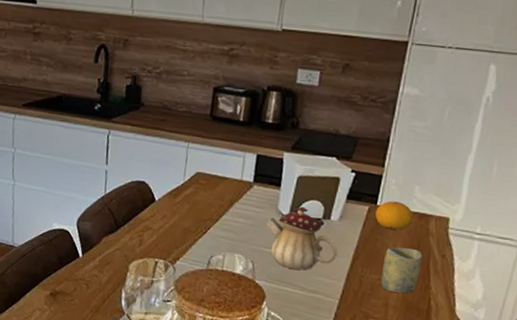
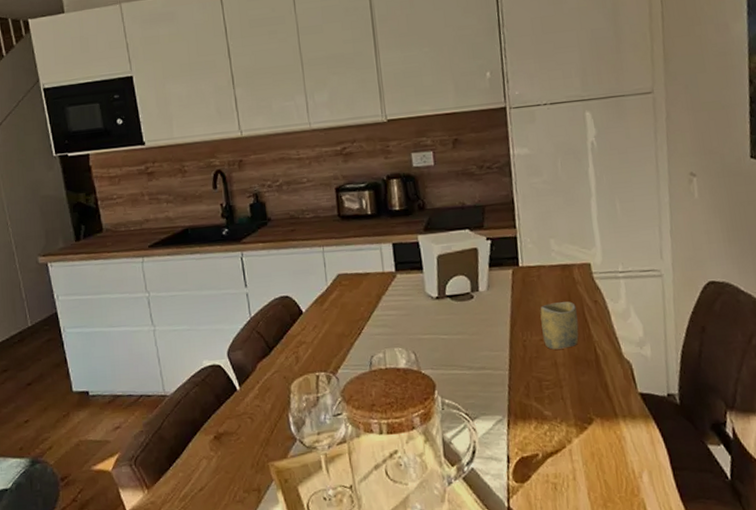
teapot: present [266,206,338,270] -> none [418,284,495,350]
fruit: present [375,200,414,230] -> none [520,258,558,287]

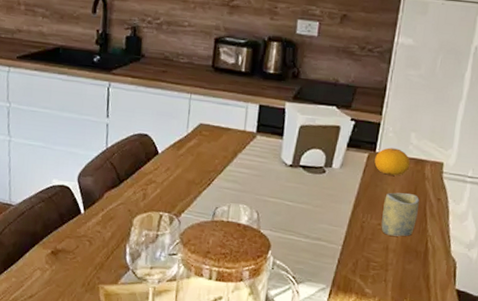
fruit: none [520,258,558,287] -> present [374,147,411,176]

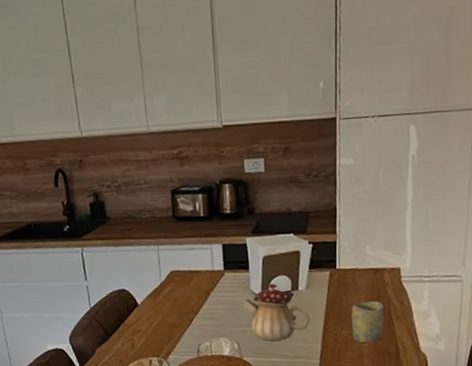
teapot: none [270,155,340,218] -> present [243,283,311,341]
fruit: present [374,147,411,176] -> none [337,262,370,288]

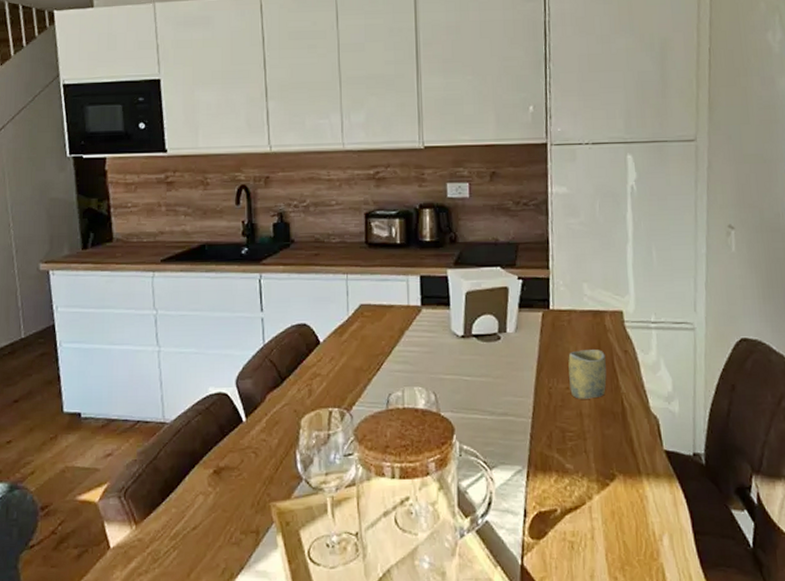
teapot: present [243,283,311,341] -> none [442,323,521,393]

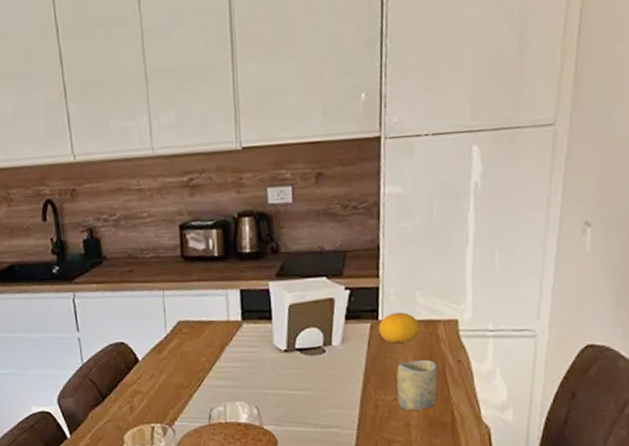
fruit: none [550,302,589,332] -> present [379,312,420,344]

